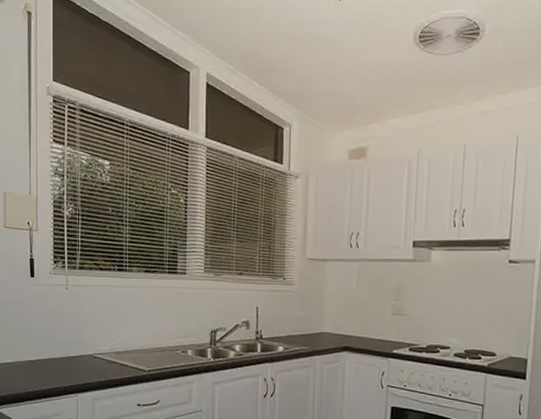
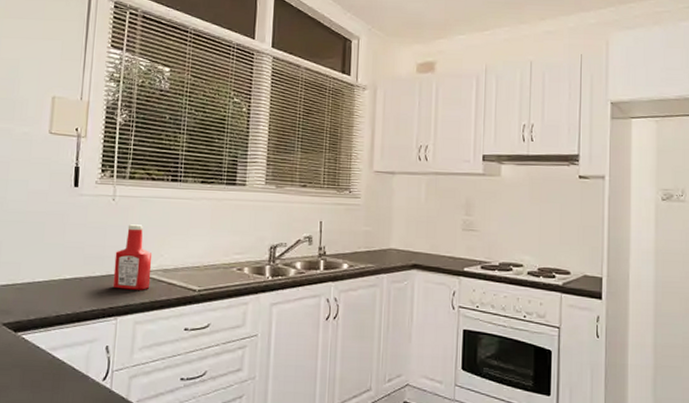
ketchup bottle: none [72,311,105,370] -> present [113,224,153,290]

